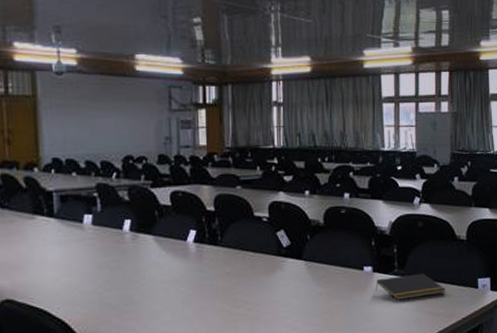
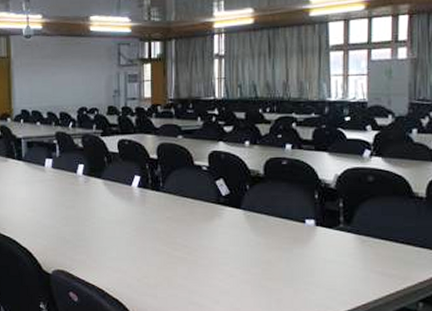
notepad: present [375,273,446,300] -> none [318,230,400,256]

